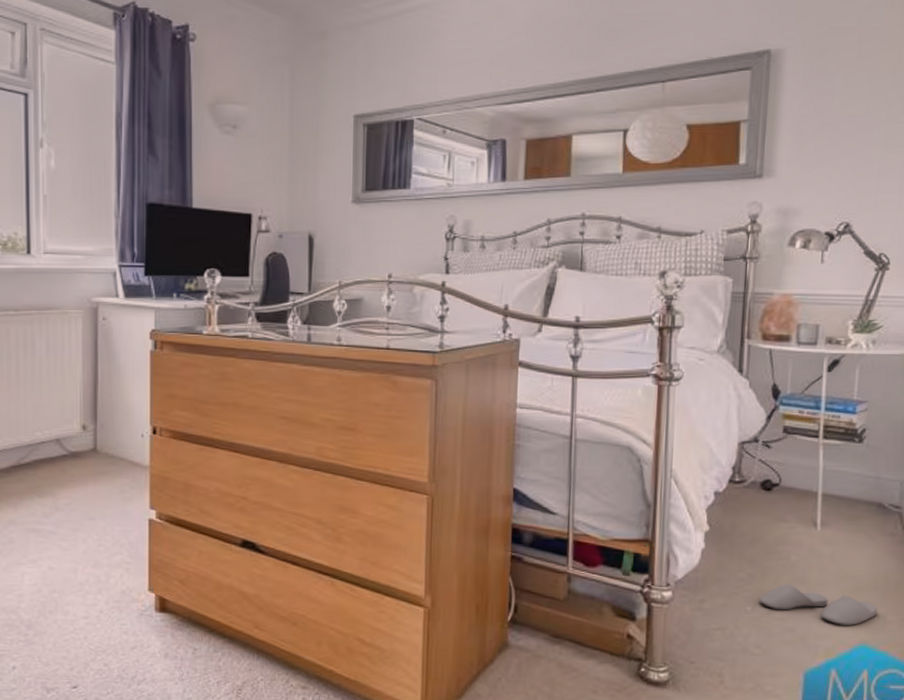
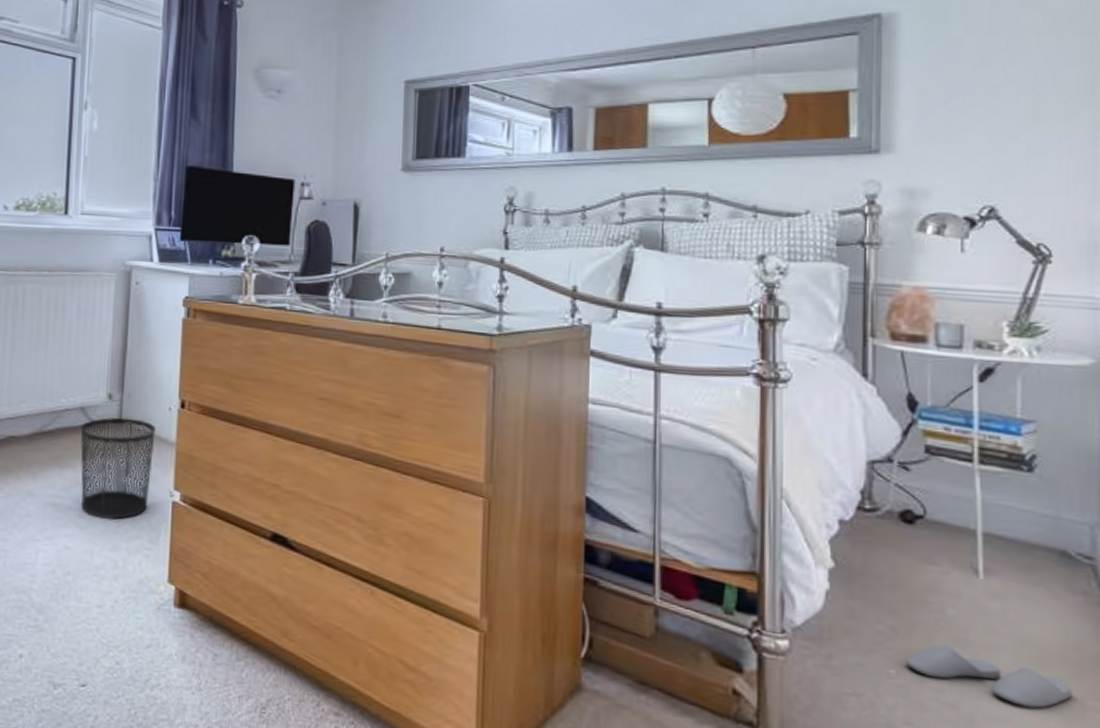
waste bin: none [57,446,130,539] -> present [80,417,156,519]

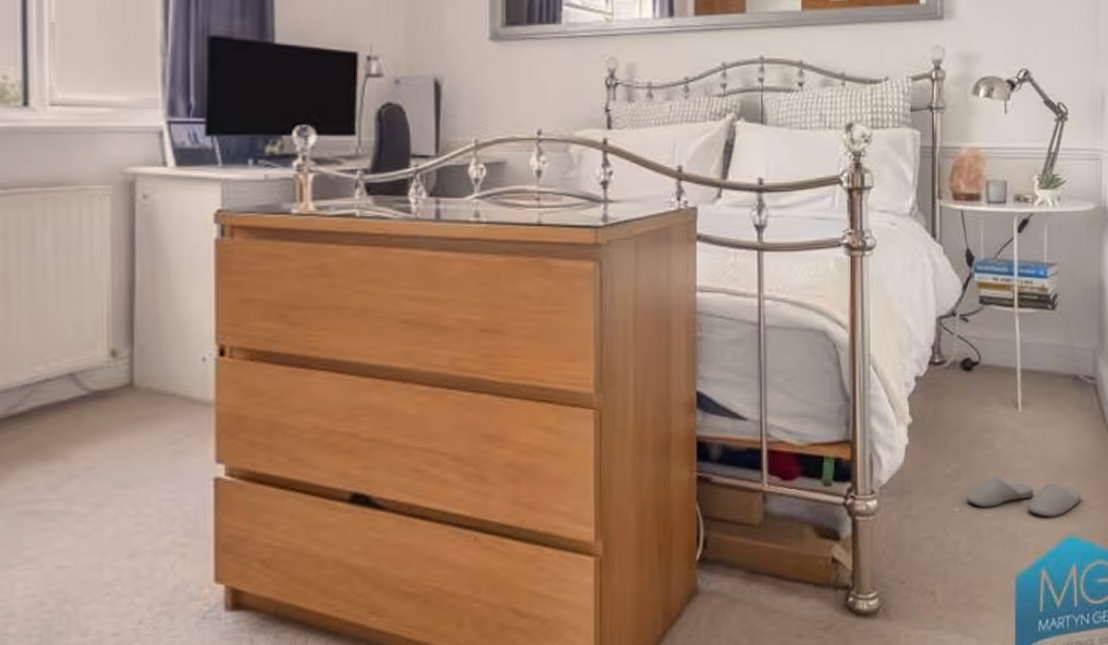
waste bin: present [80,417,156,519] -> none [70,378,185,518]

